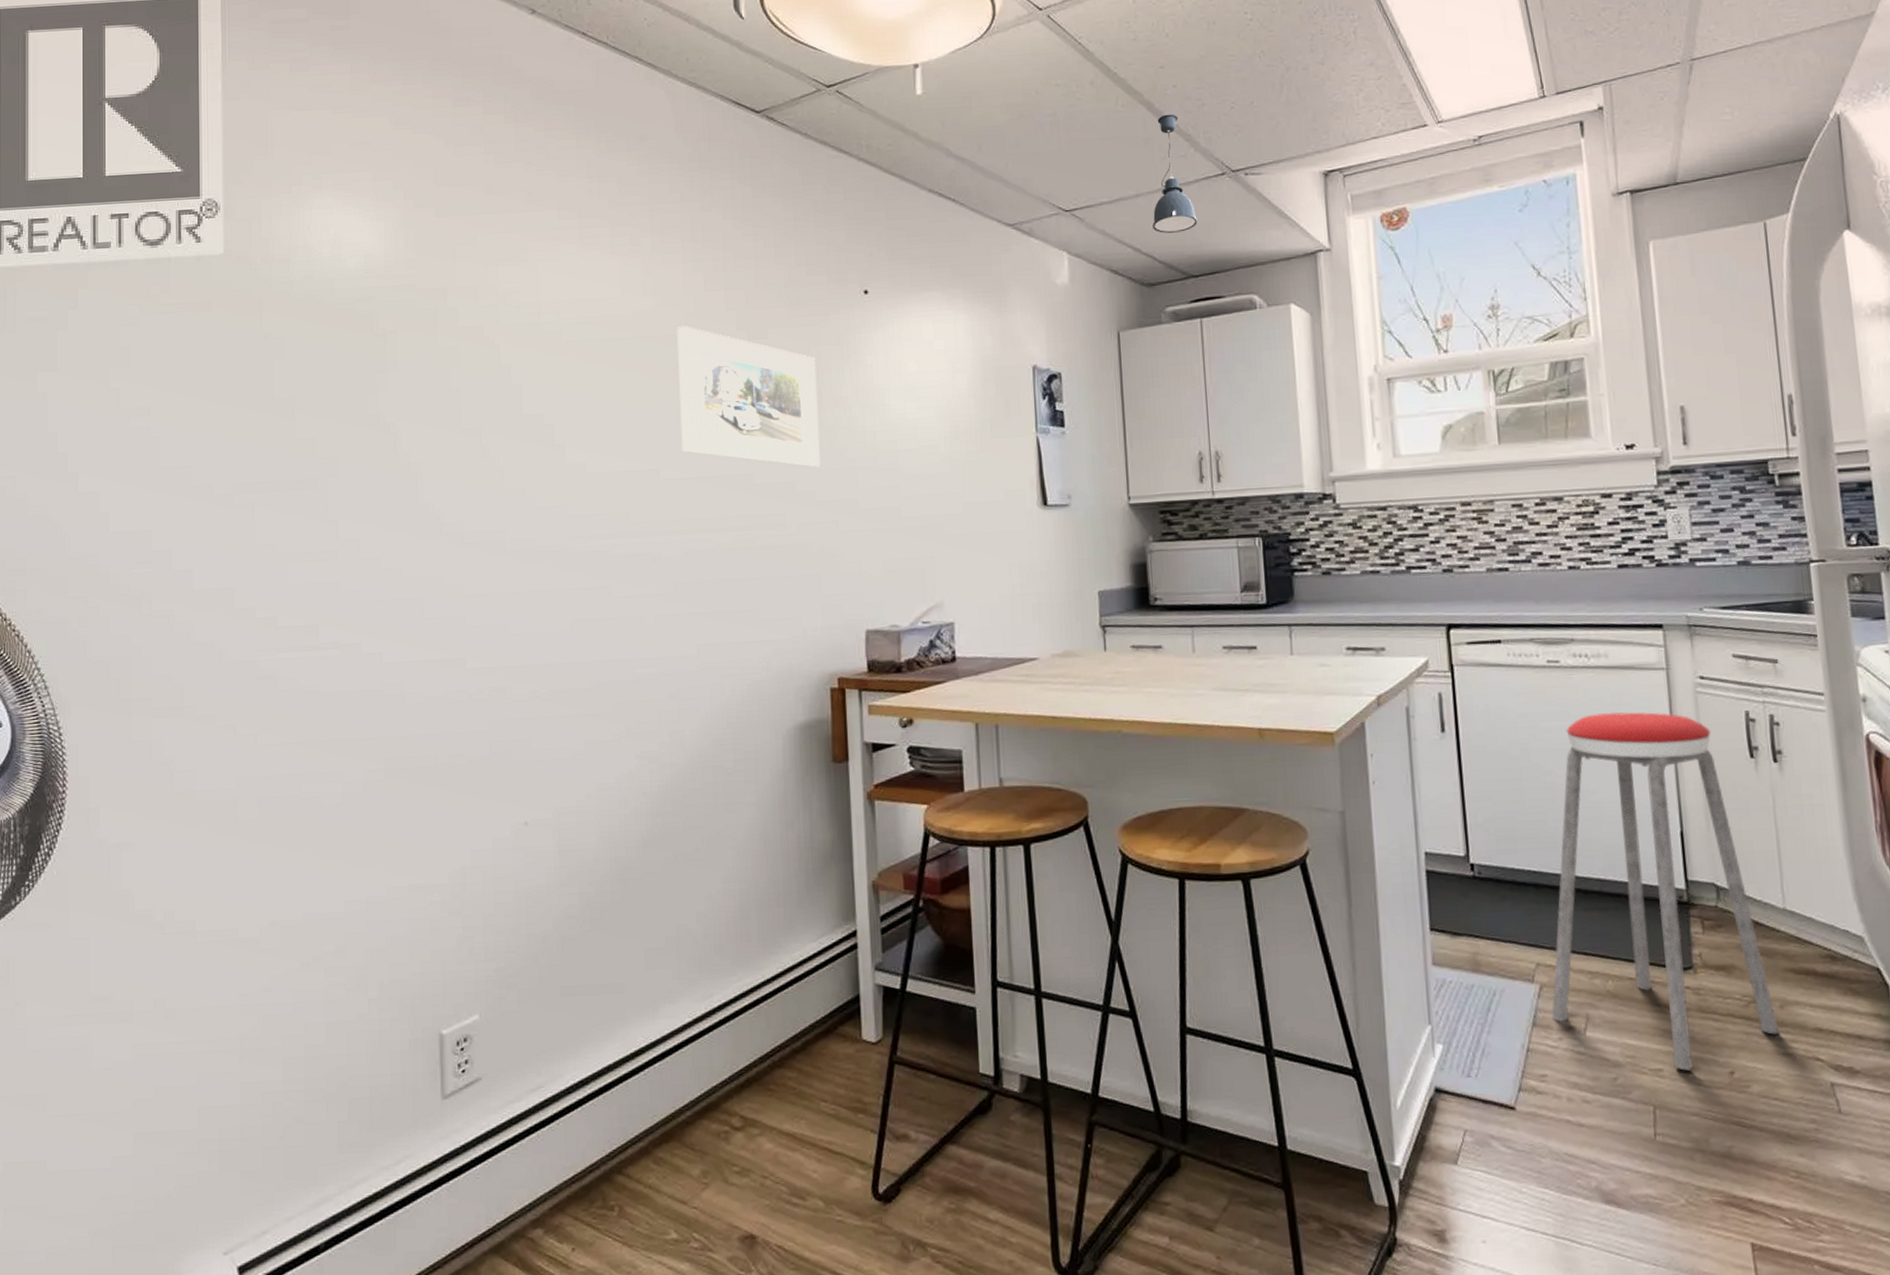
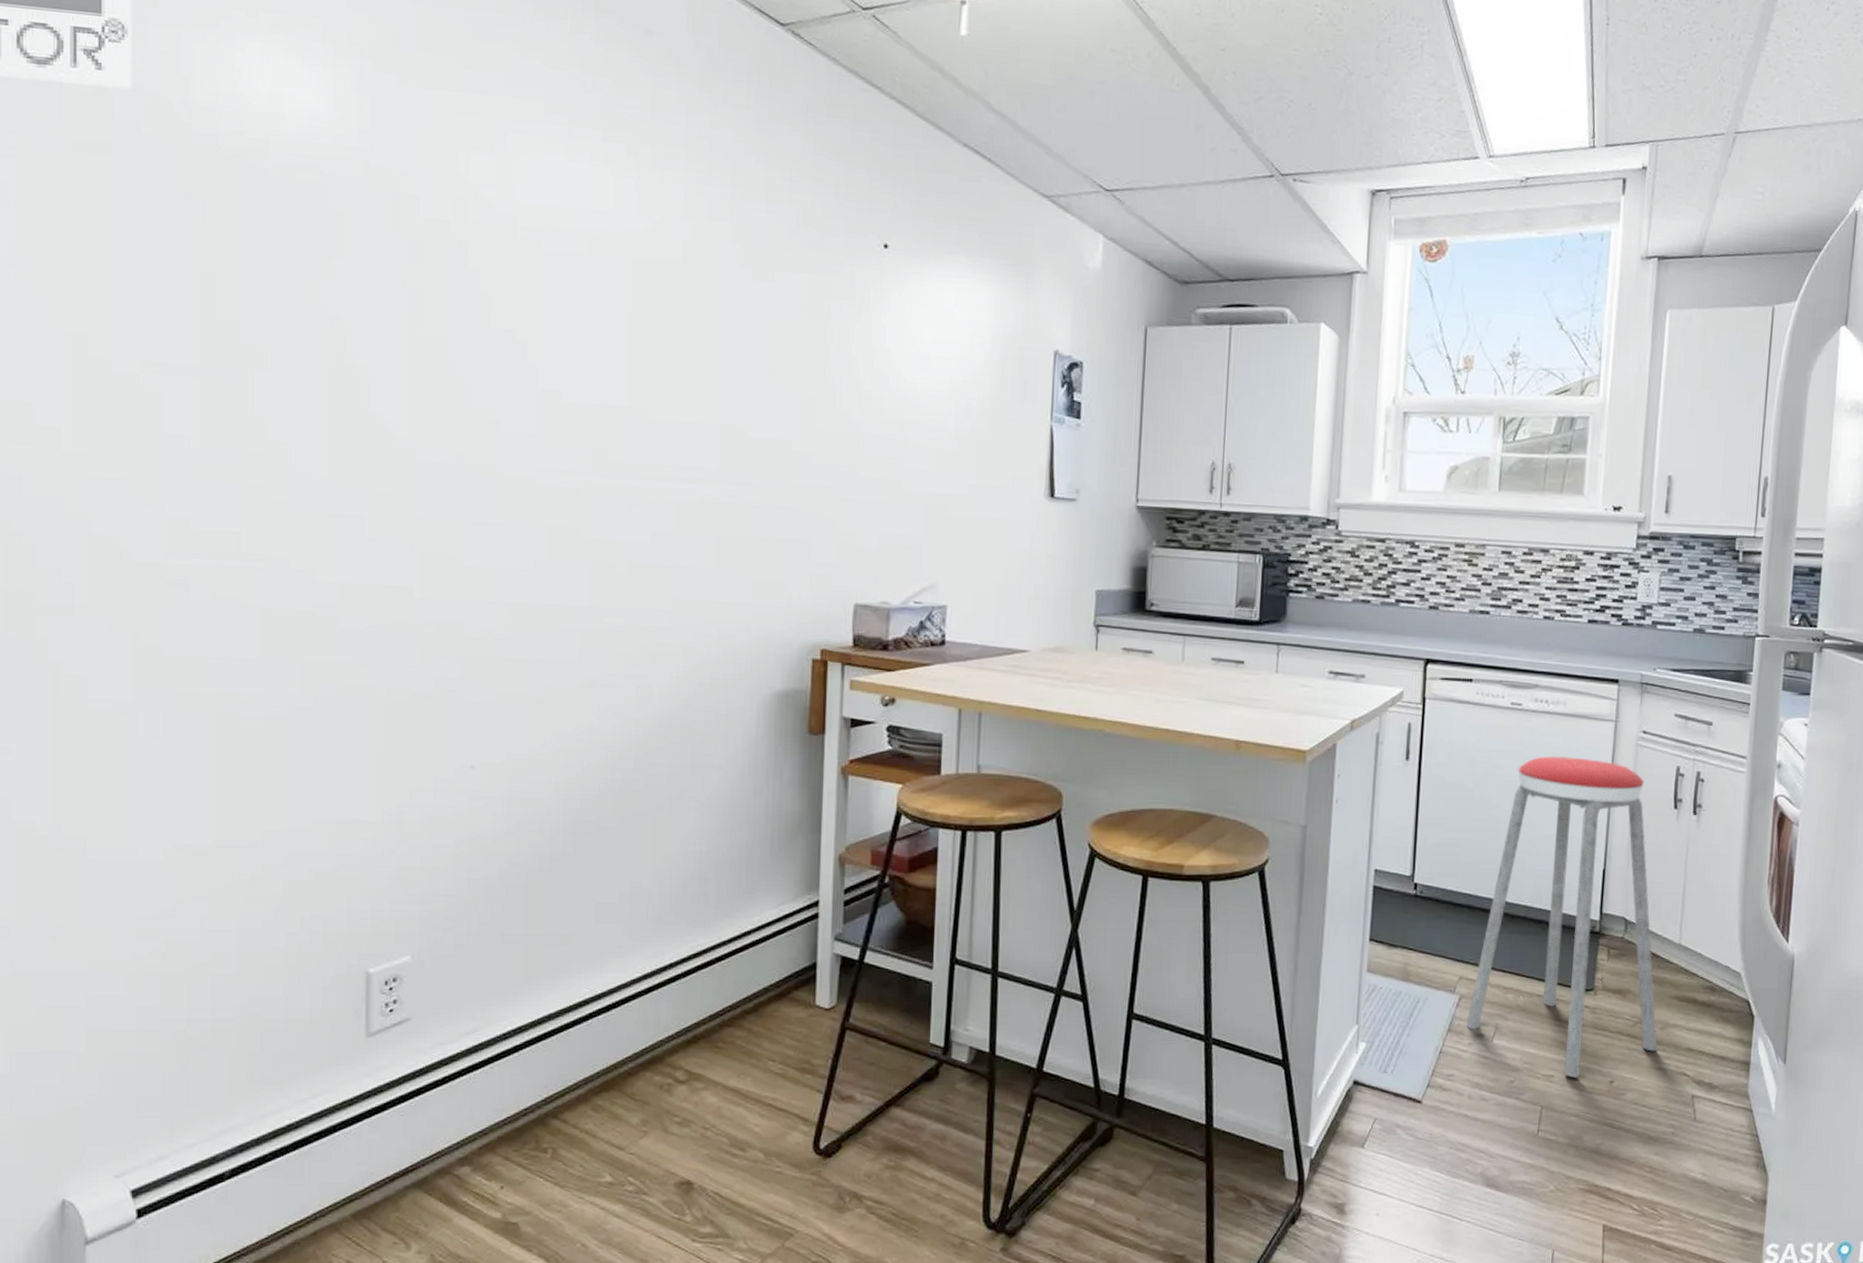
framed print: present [677,325,820,468] -> none [670,253,825,428]
pendant light: present [1152,114,1198,233] -> none [1194,102,1240,232]

